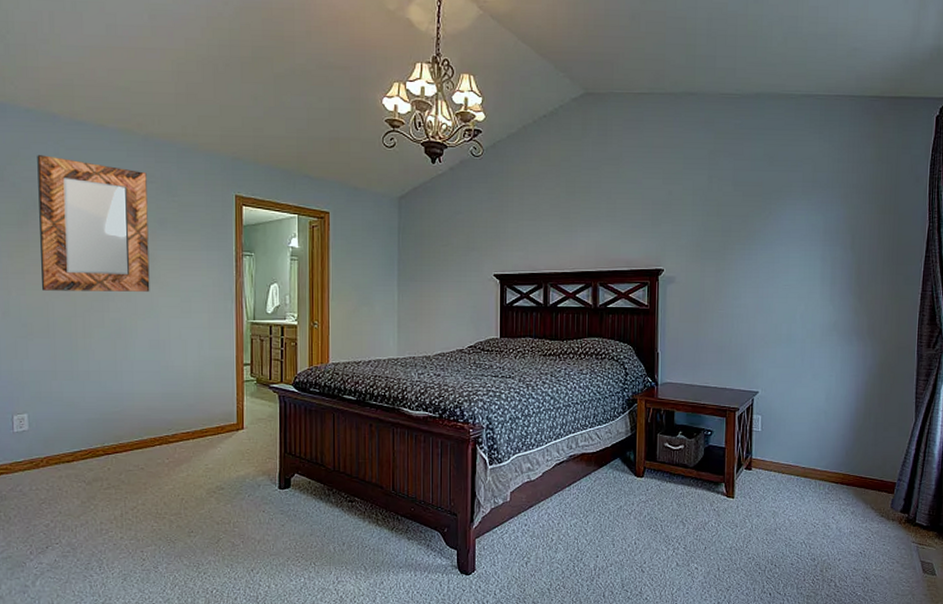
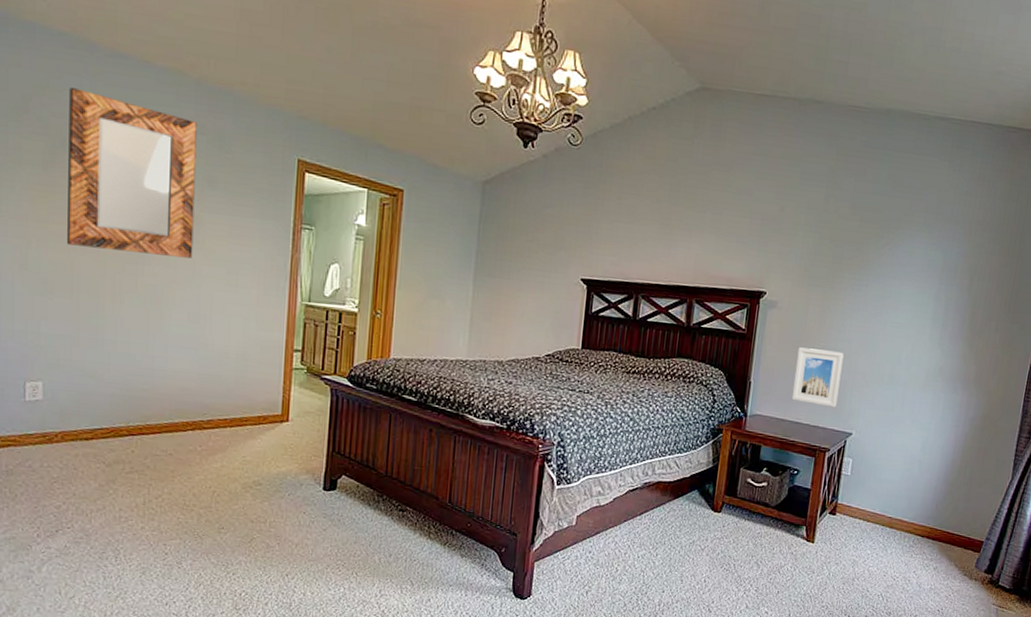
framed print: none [698,317,742,369] -> present [791,347,844,408]

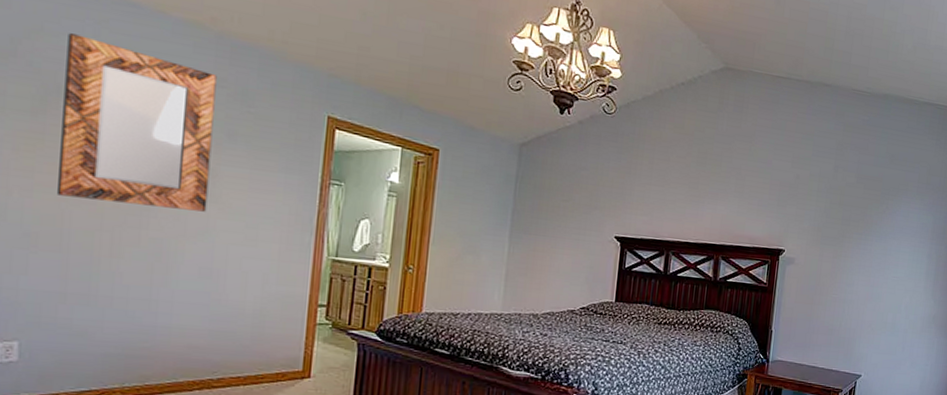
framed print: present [791,347,844,408] -> none [808,299,853,353]

